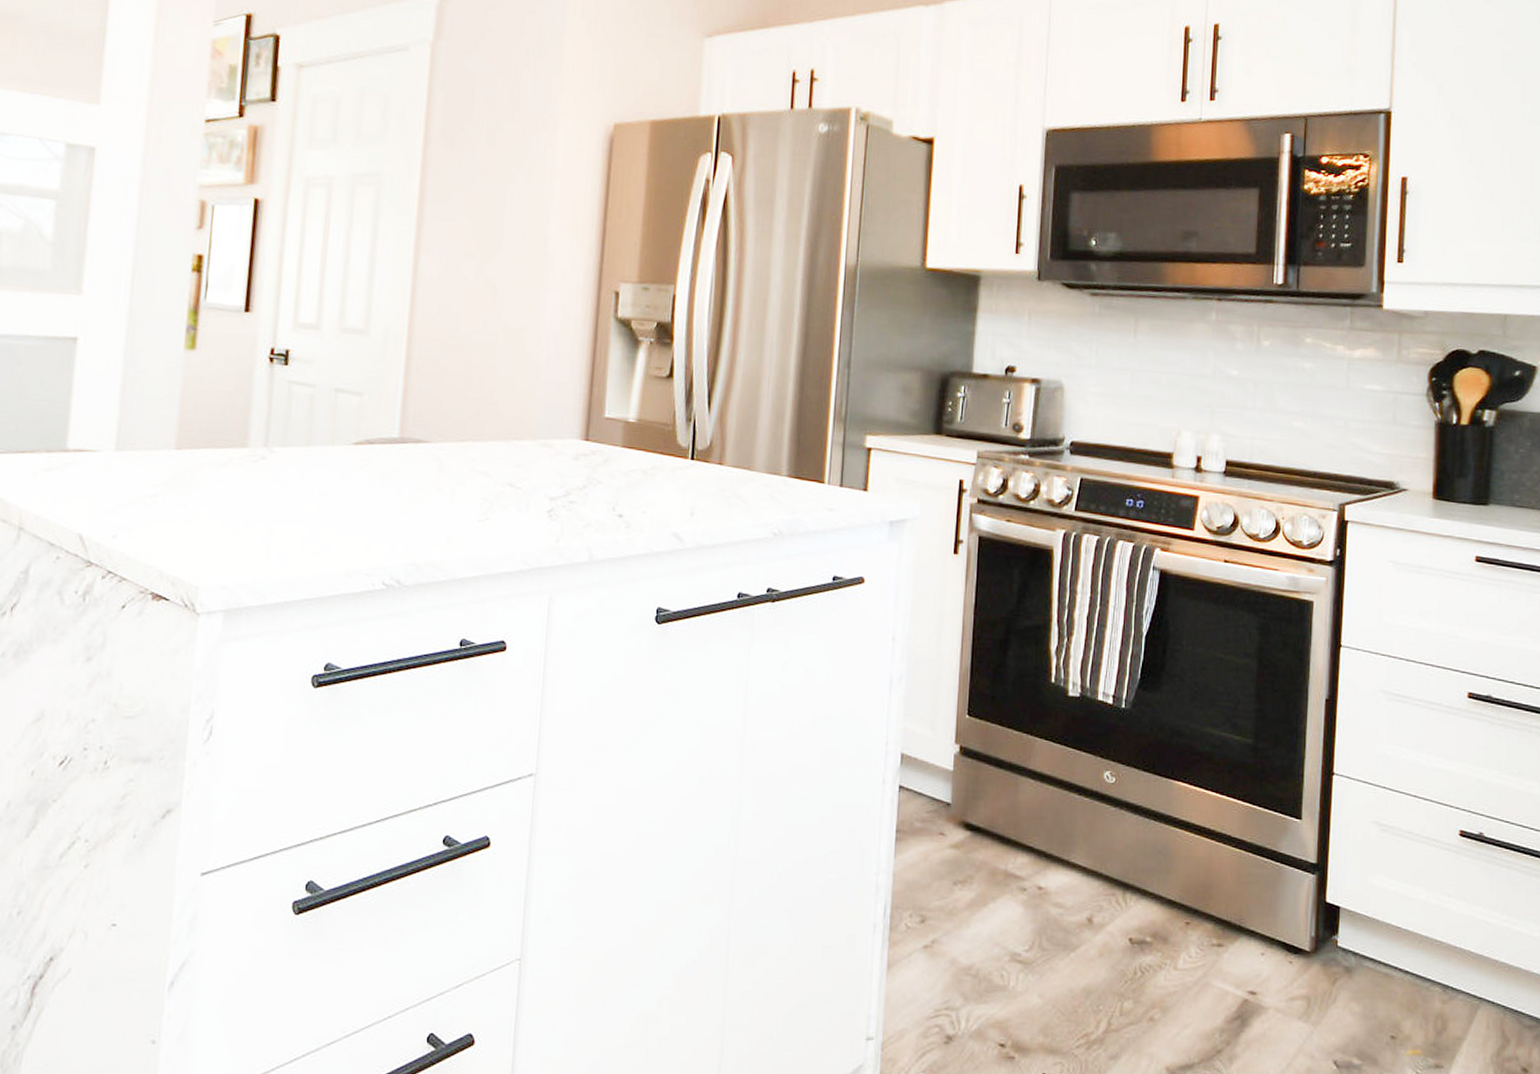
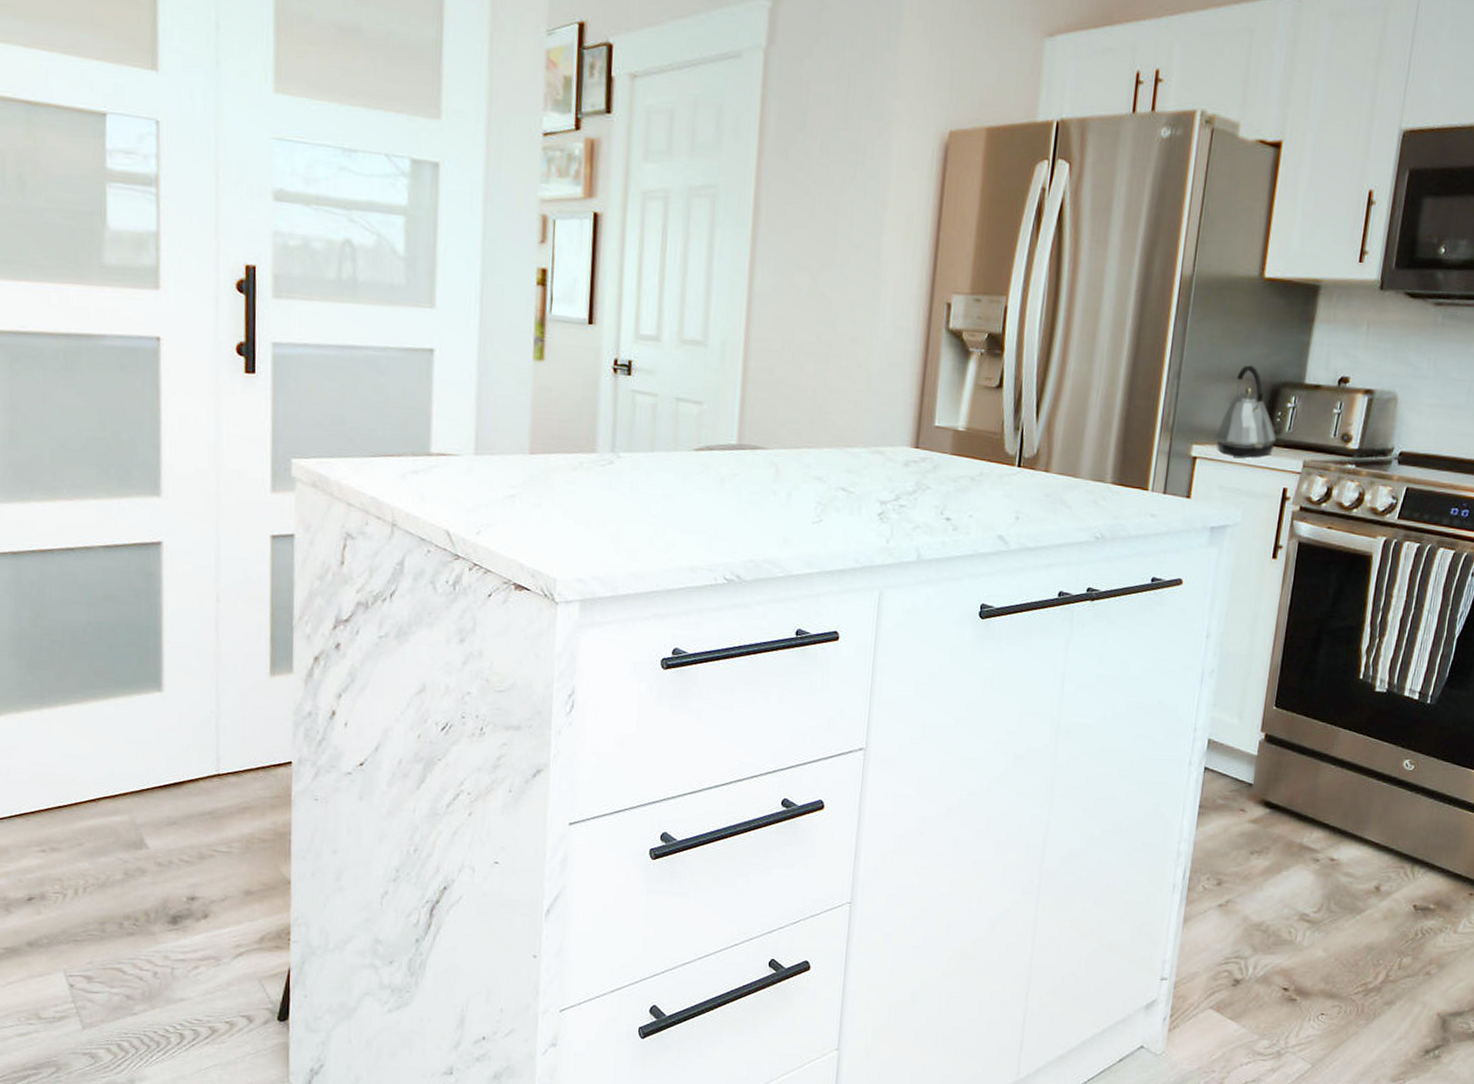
kettle: none [888,354,949,449] -> present [1215,365,1276,458]

